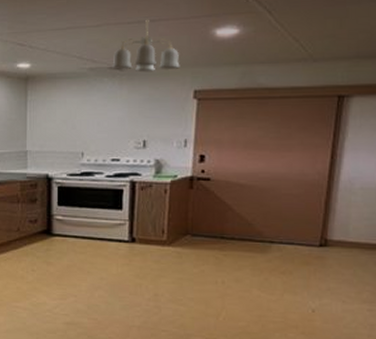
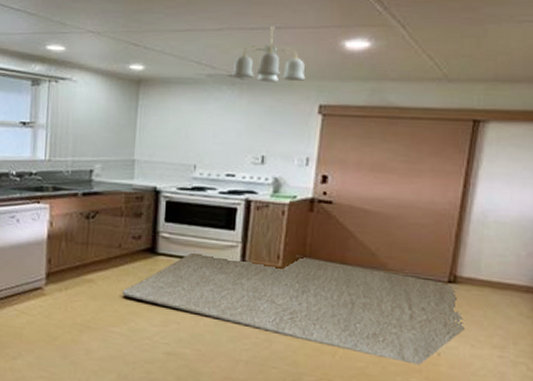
rug: none [23,229,339,322] -> present [122,251,468,365]

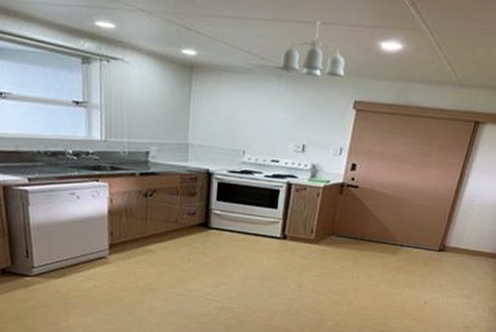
rug: present [122,251,468,365] -> none [179,226,448,311]

